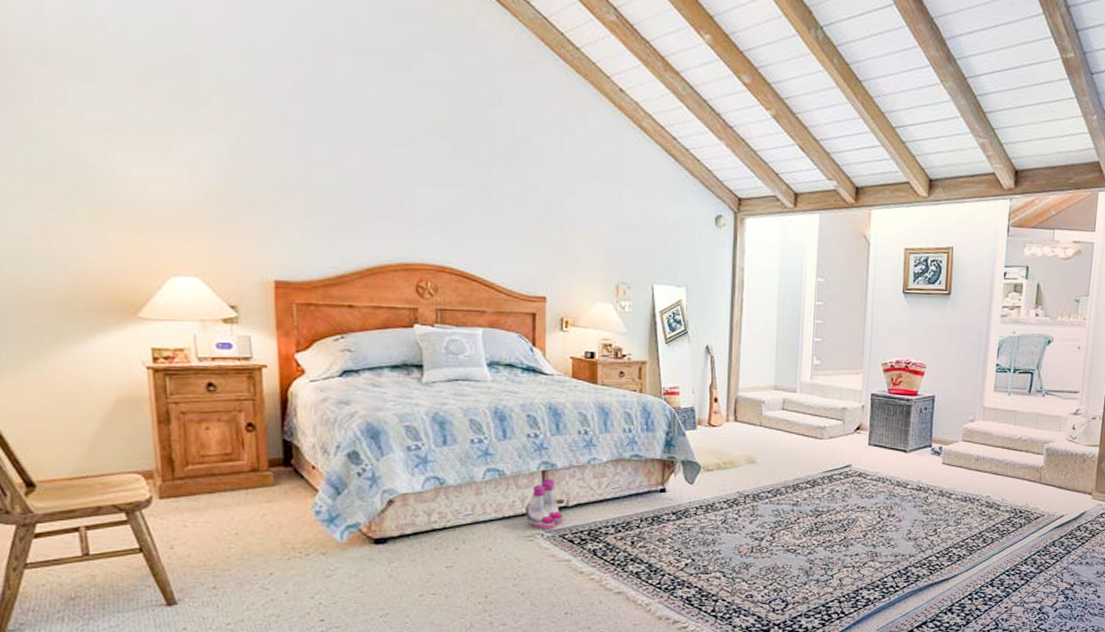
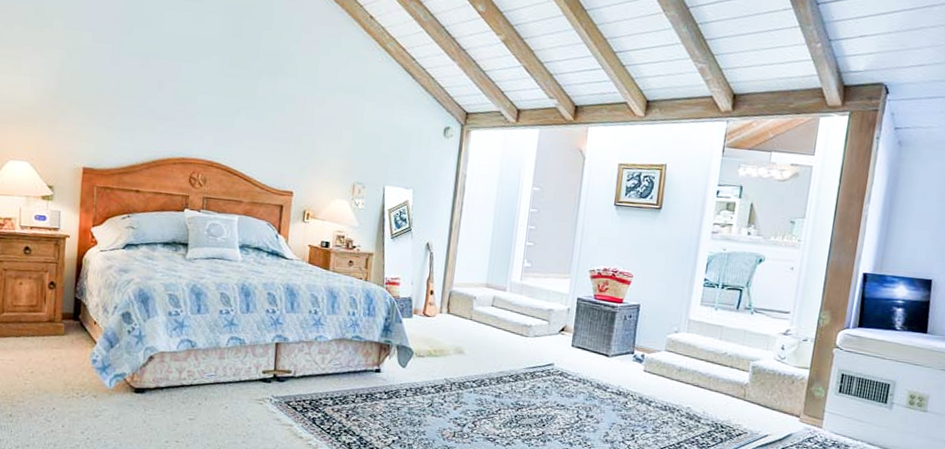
boots: present [524,478,563,530] -> none [258,350,290,396]

